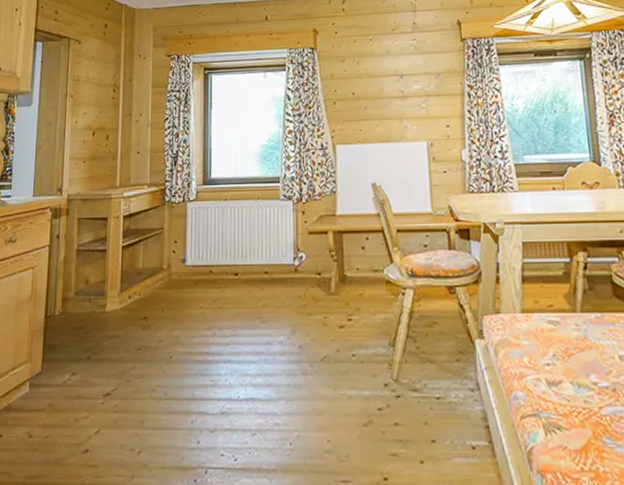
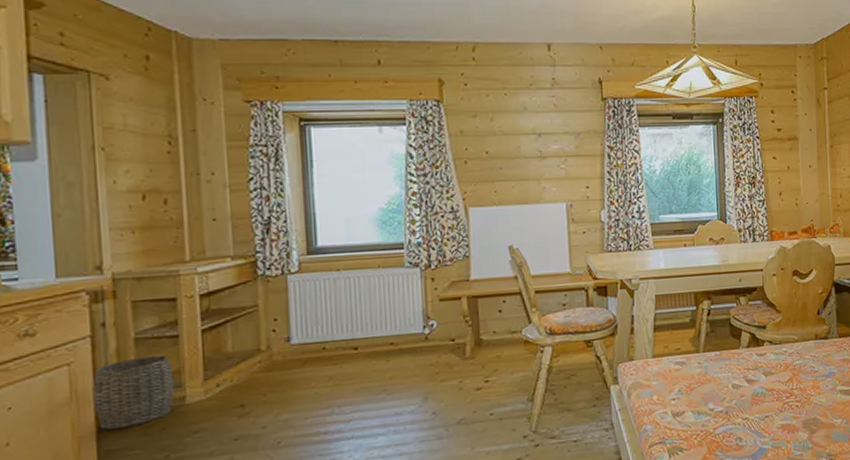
woven basket: none [45,266,100,328] -> present [92,355,175,430]

